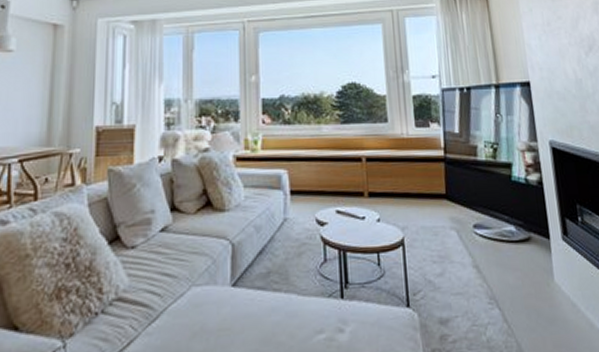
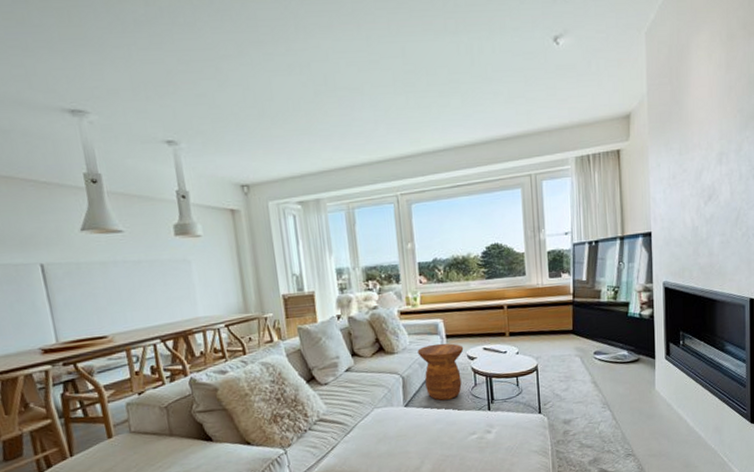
side table: none [254,201,312,280] -> present [417,343,464,401]

